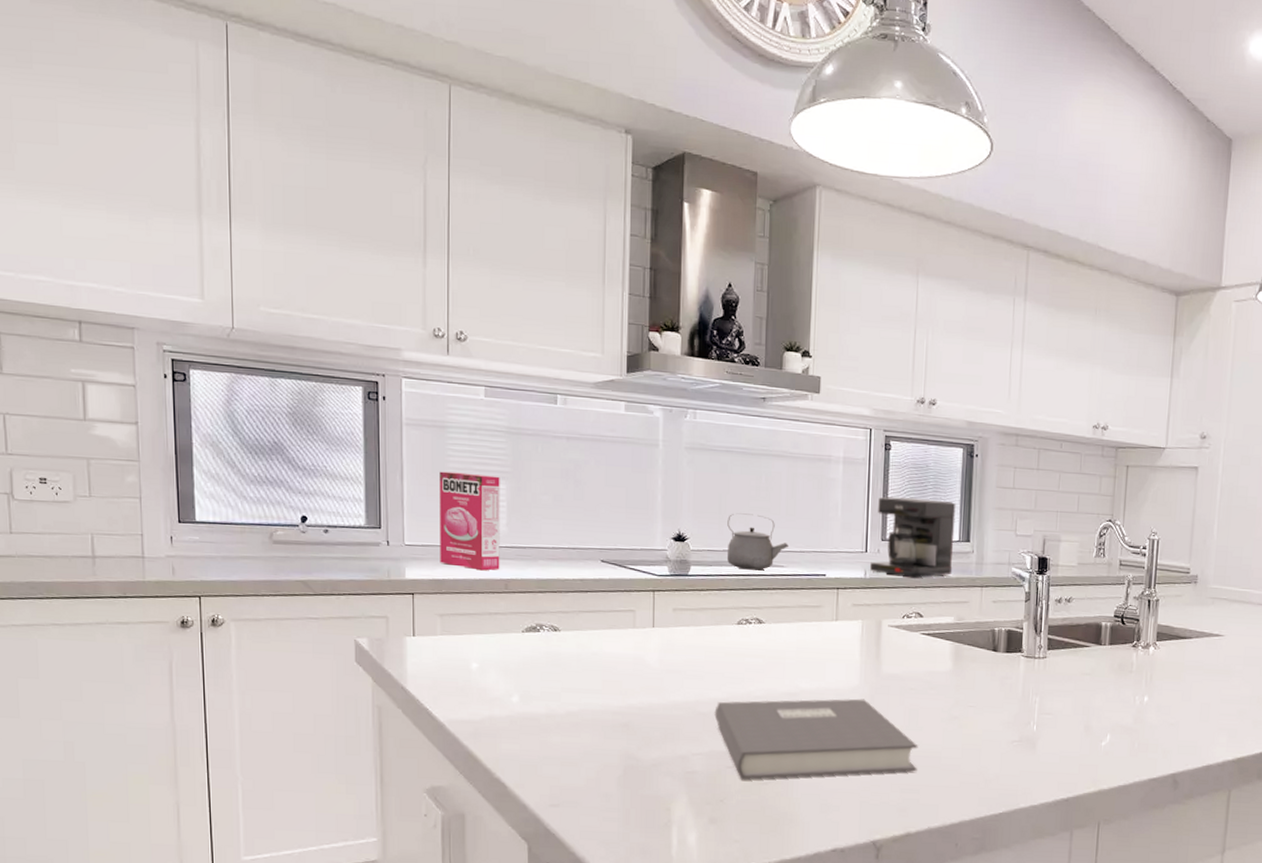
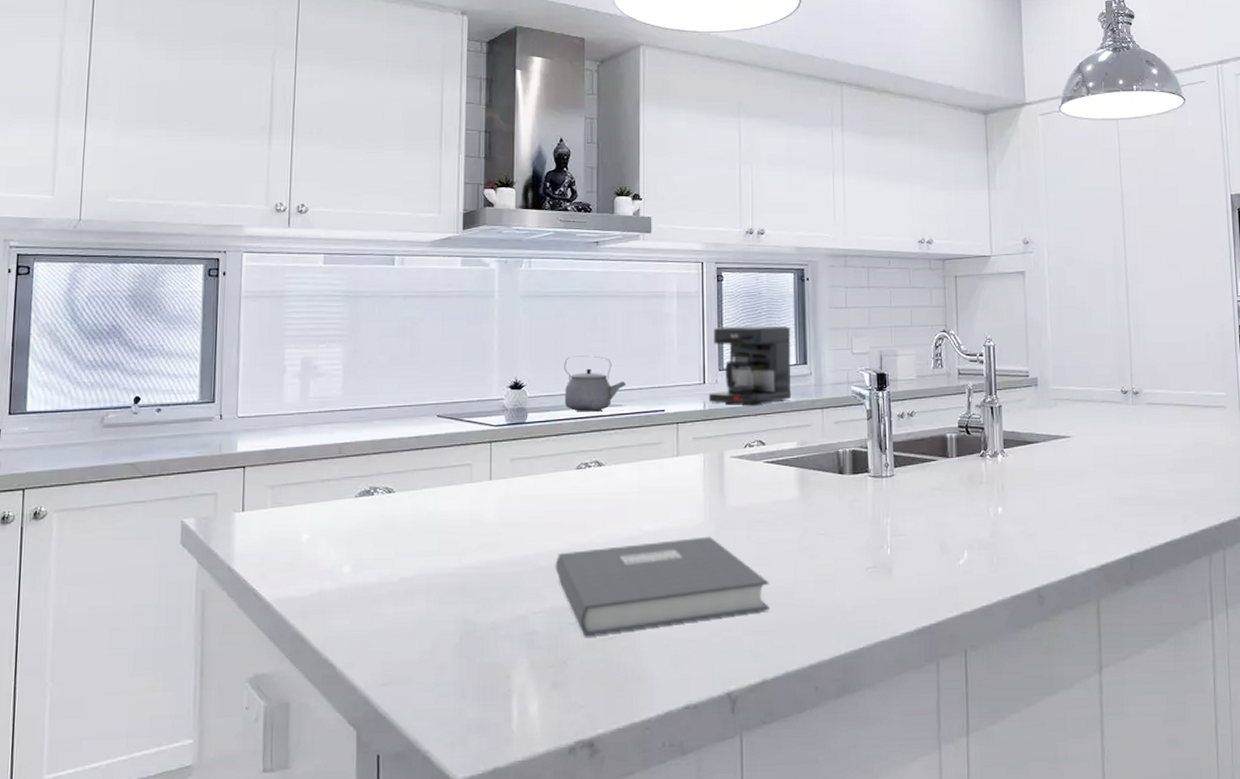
cereal box: present [439,471,500,571] -> none [273,339,337,437]

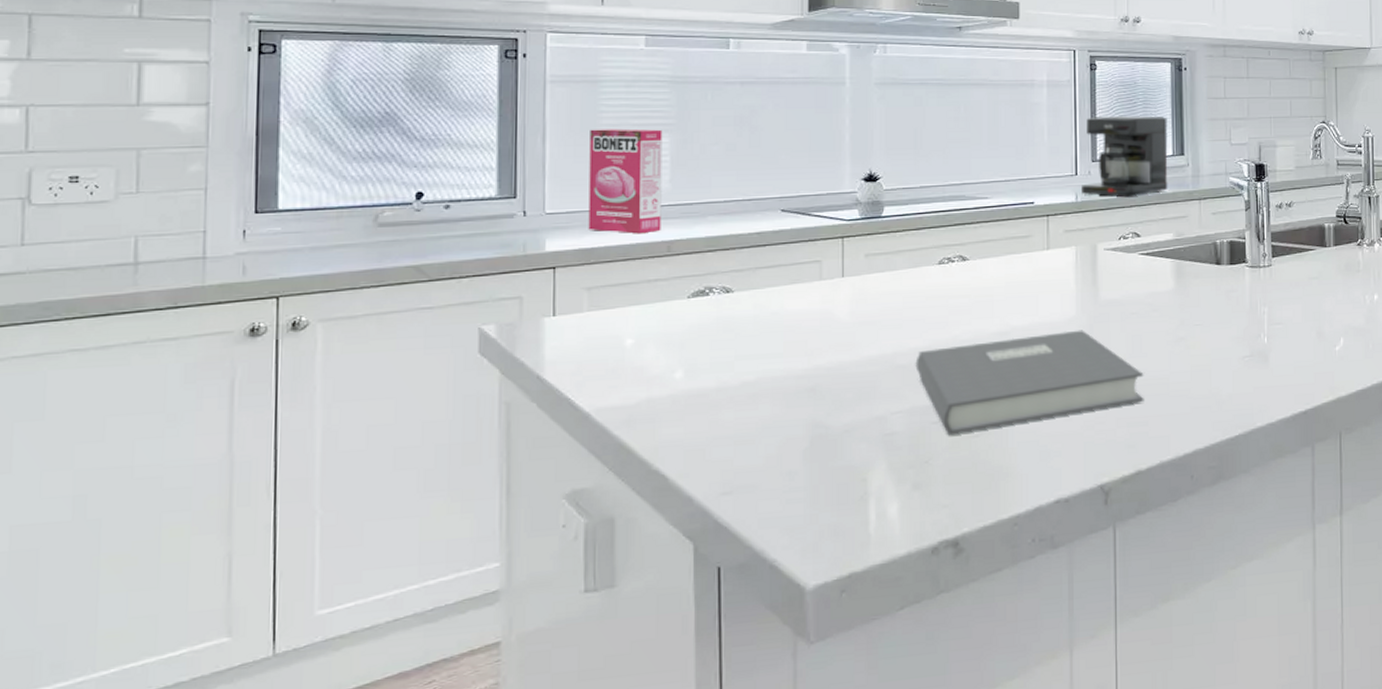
cereal box: none [273,339,337,437] -> present [588,128,663,234]
tea kettle: present [564,355,626,412] -> none [924,146,992,205]

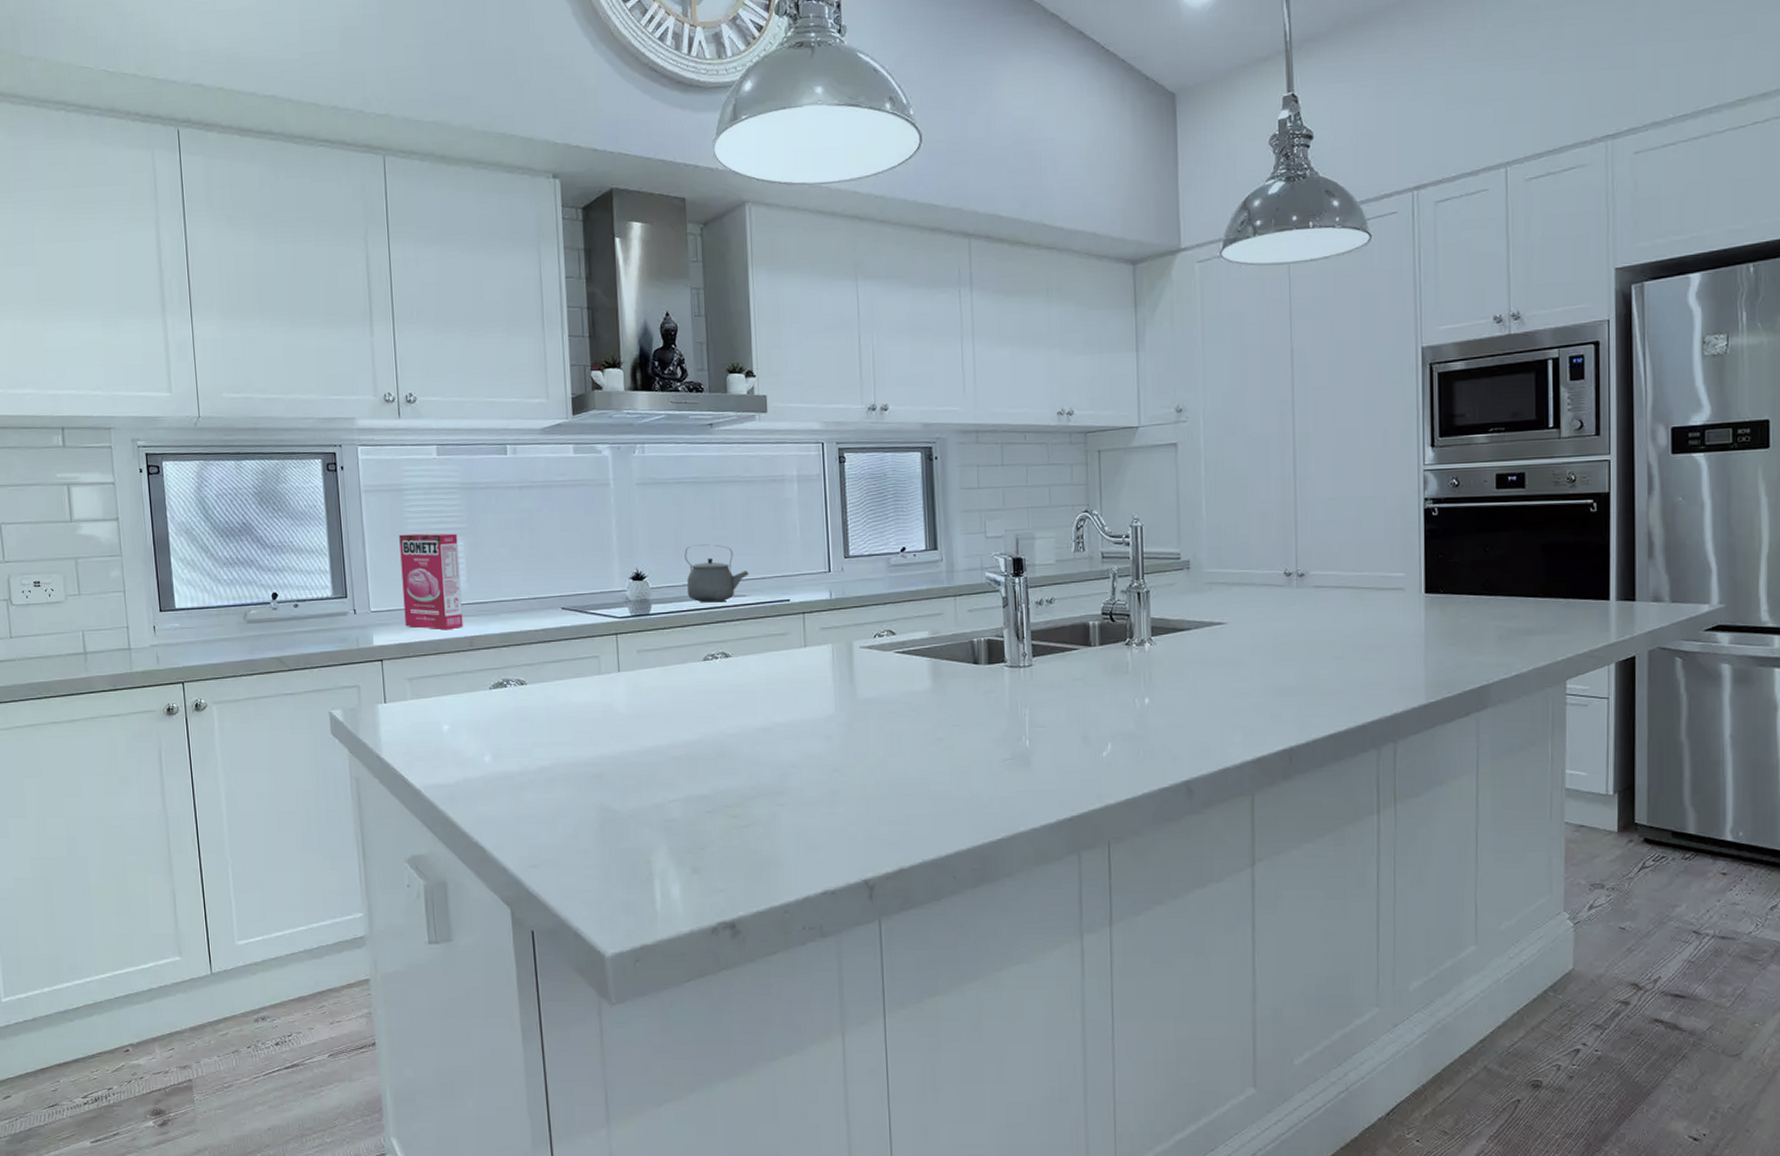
book: present [915,330,1144,436] -> none [687,727,905,825]
tea kettle: none [924,146,992,205] -> present [684,544,749,603]
coffee maker: present [1080,116,1168,196] -> none [834,509,922,593]

